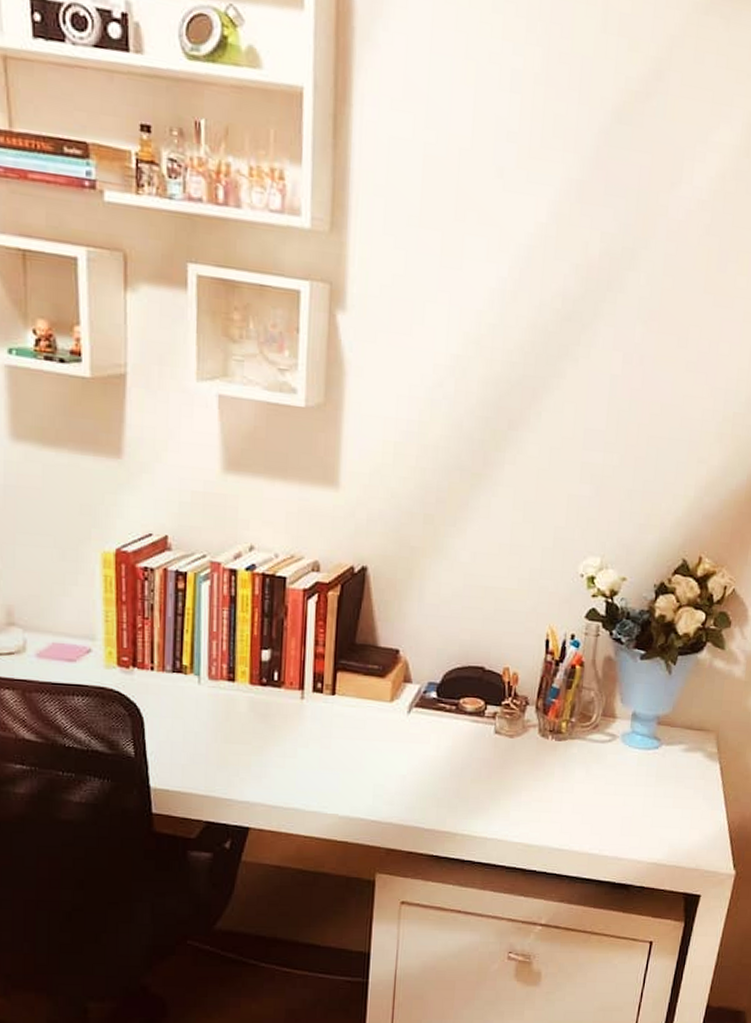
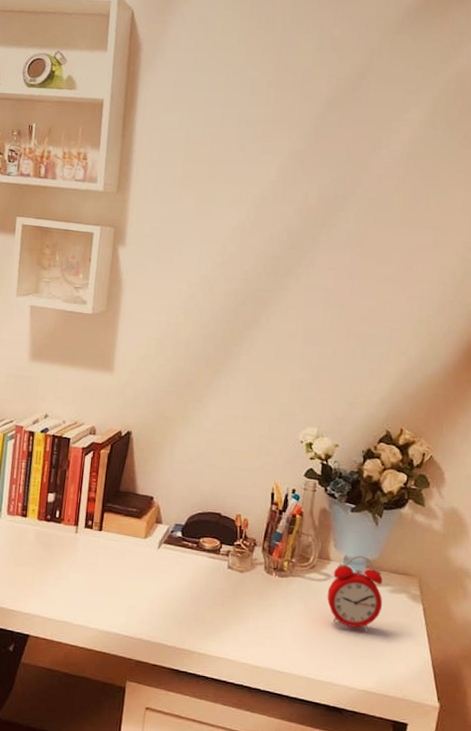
alarm clock: none [612,710,676,798] -> present [327,555,383,632]

